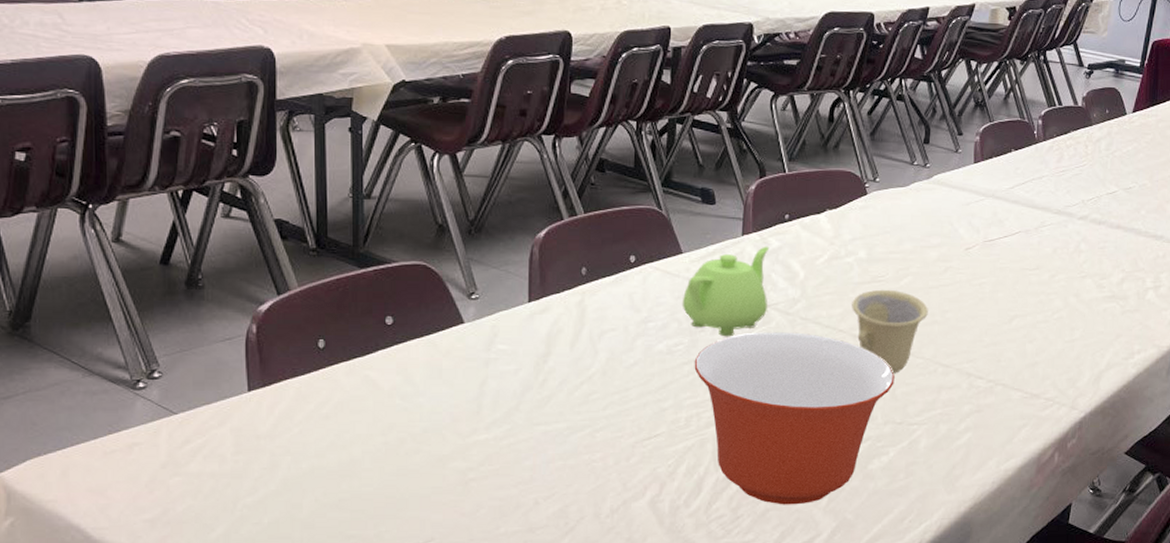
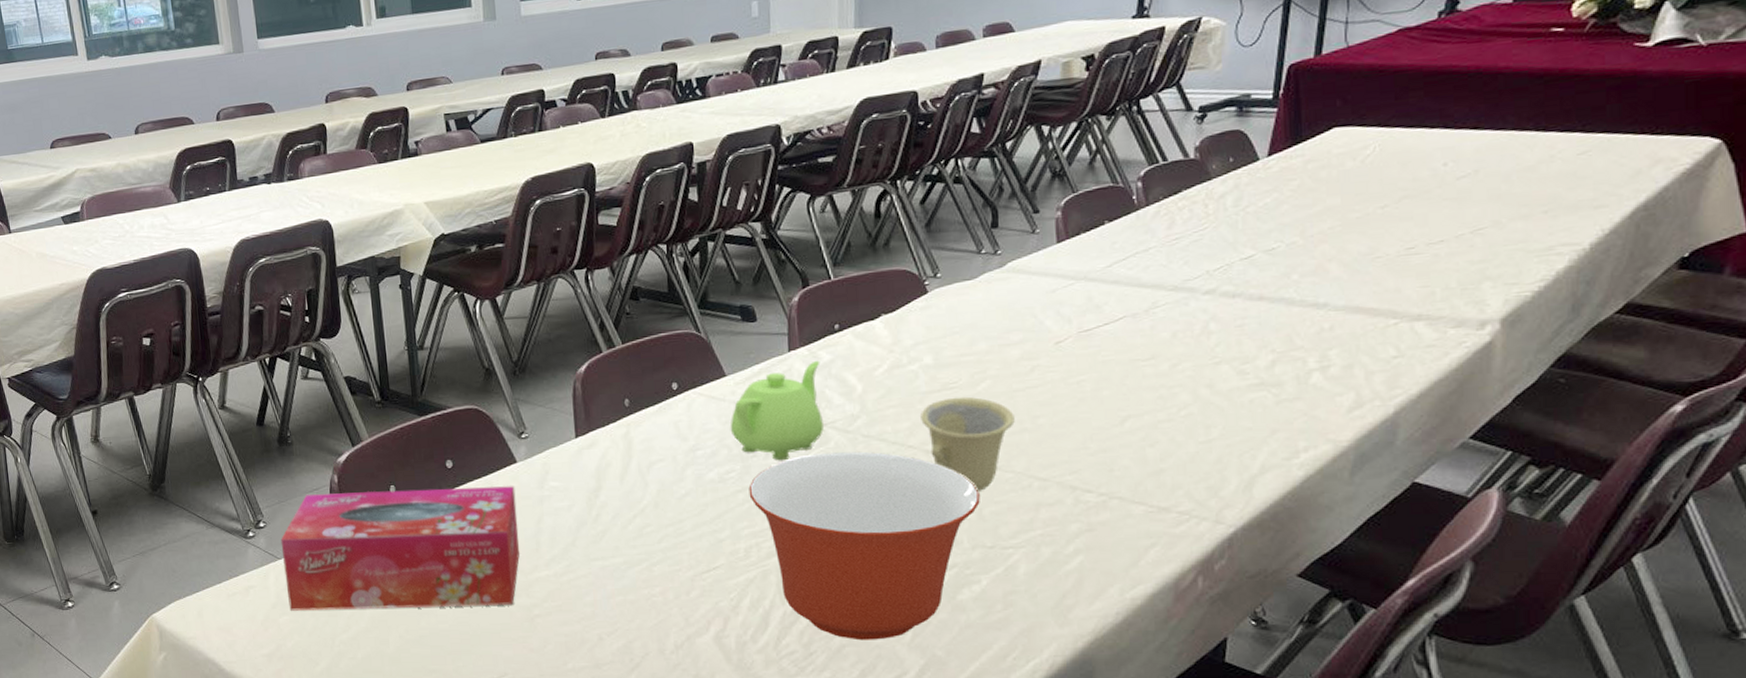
tissue box: none [179,343,460,471] -> present [280,486,520,611]

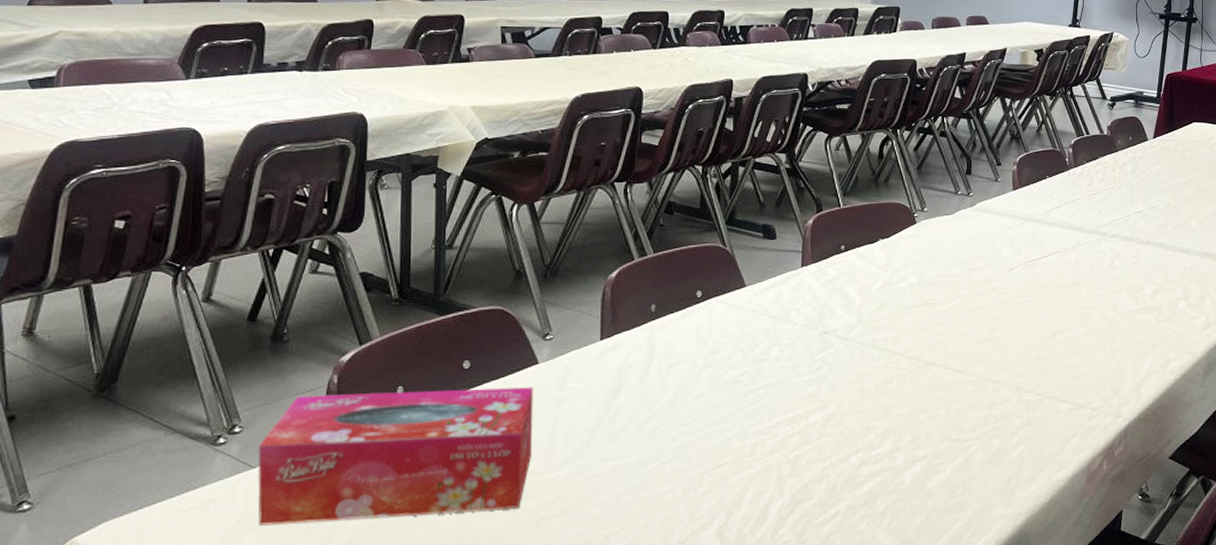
teapot: present [730,360,824,461] -> none [746,276,827,365]
mixing bowl: present [748,451,980,641] -> none [758,356,948,528]
cup: present [920,396,1015,493] -> none [906,311,977,393]

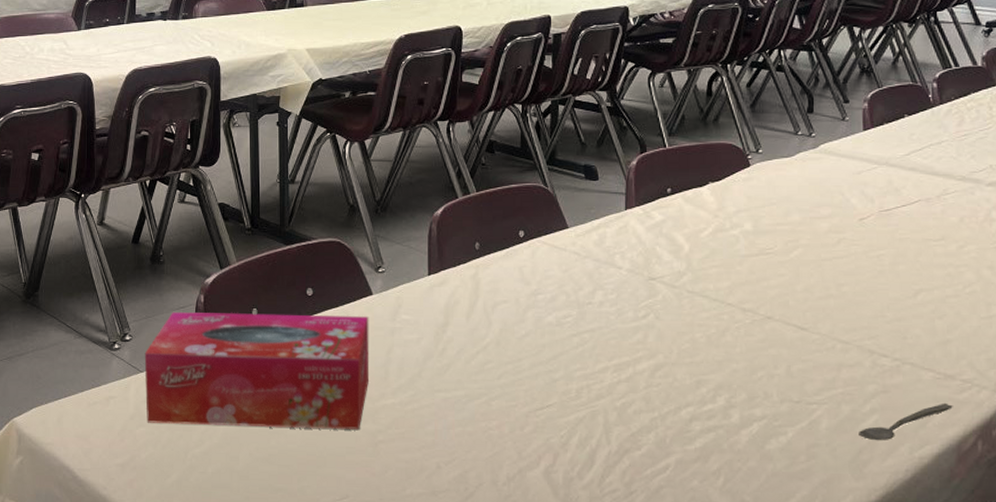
spoon: none [1007,430,1084,470] -> present [859,402,953,441]

